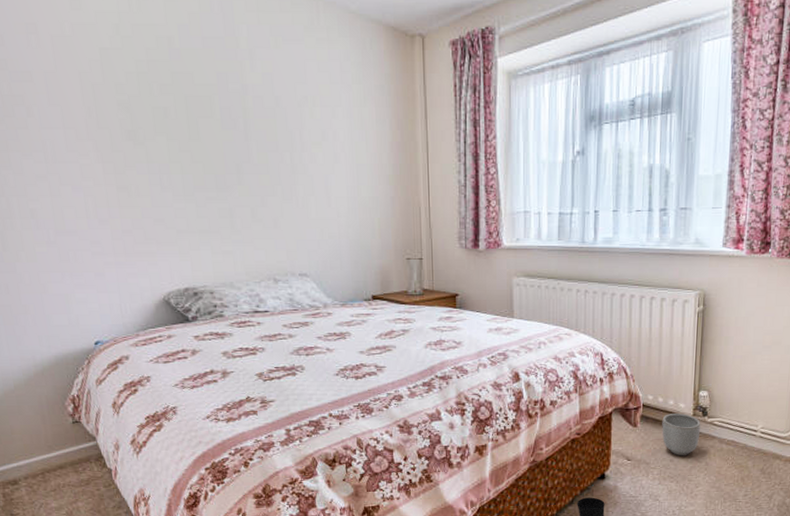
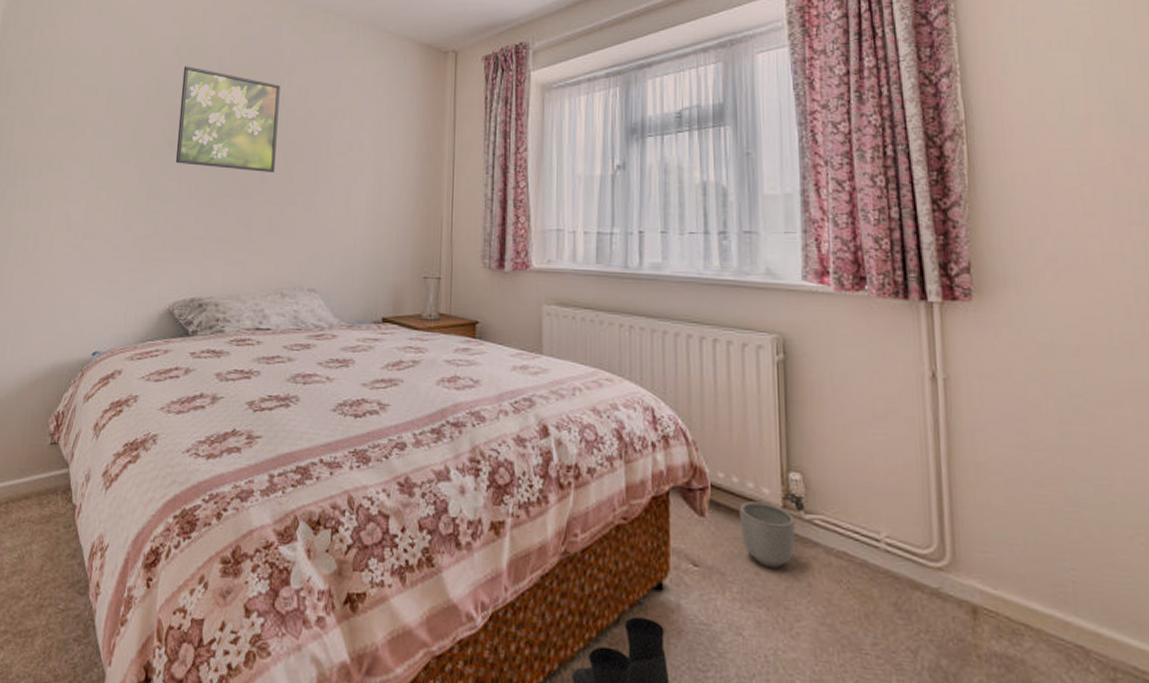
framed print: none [128,48,249,164] -> present [175,66,280,172]

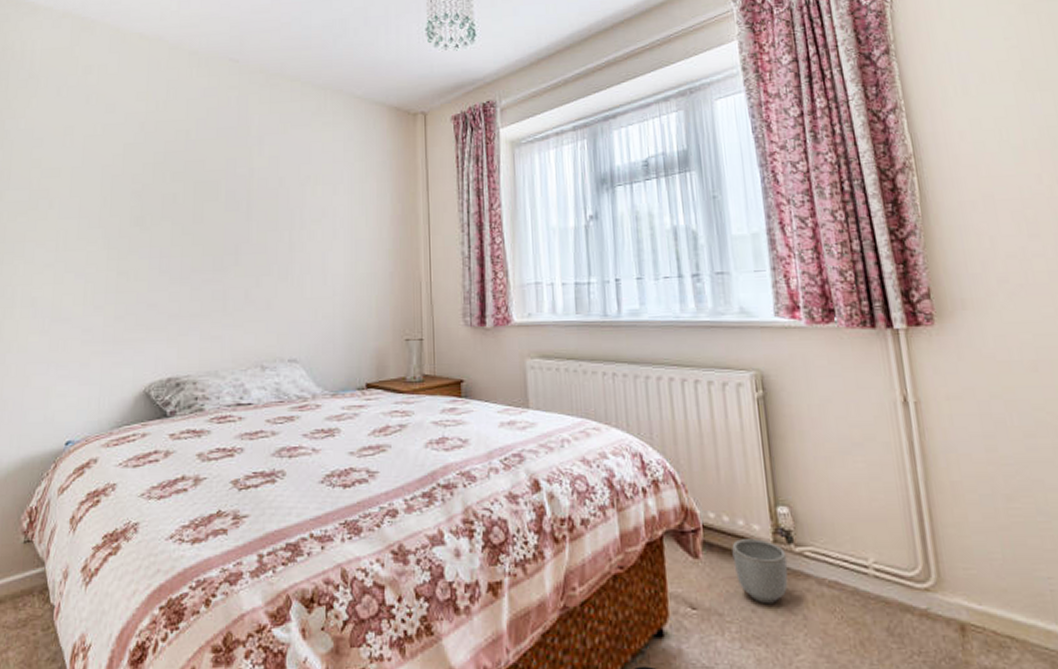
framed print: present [175,66,280,172] -> none [144,141,250,244]

